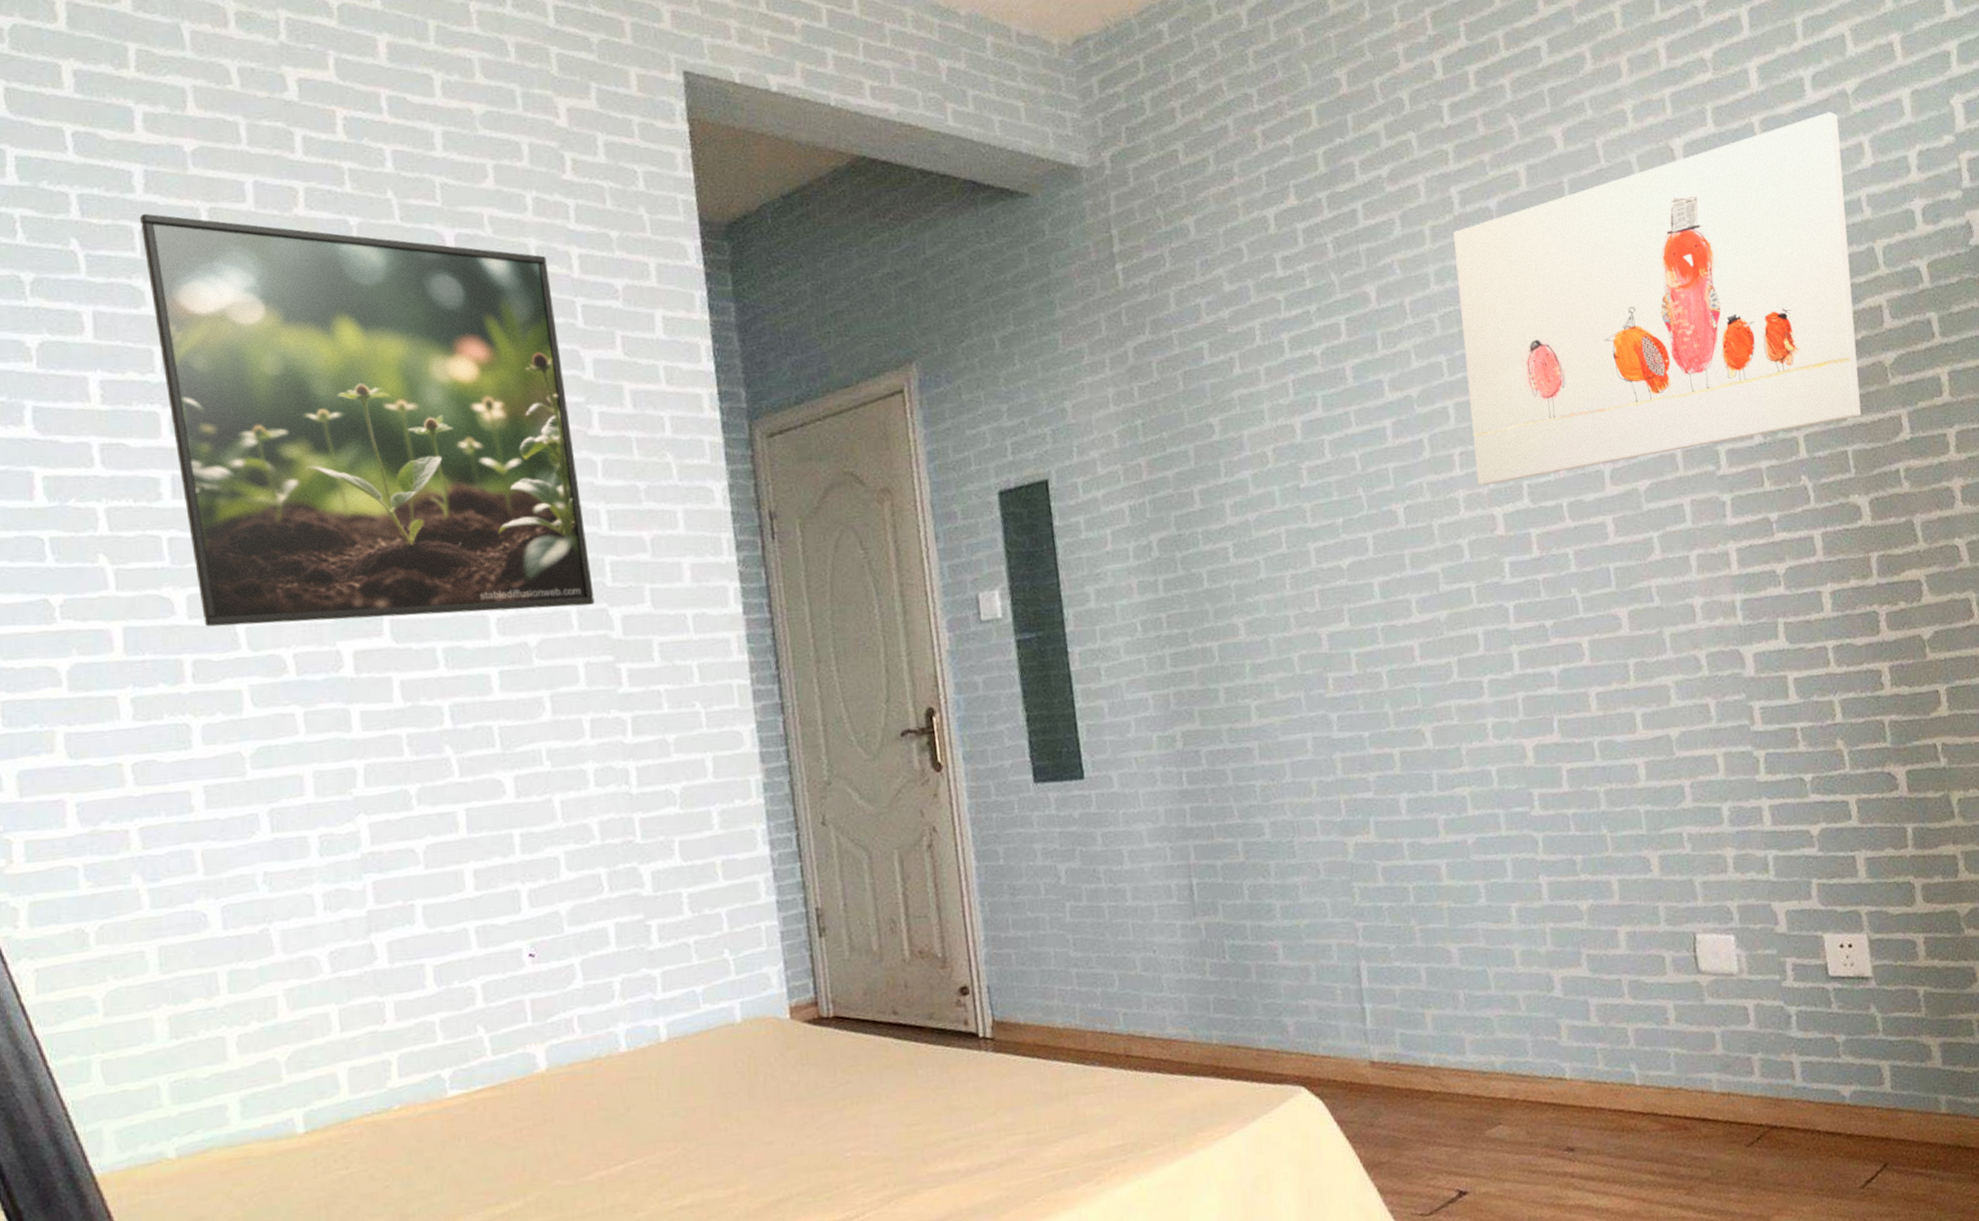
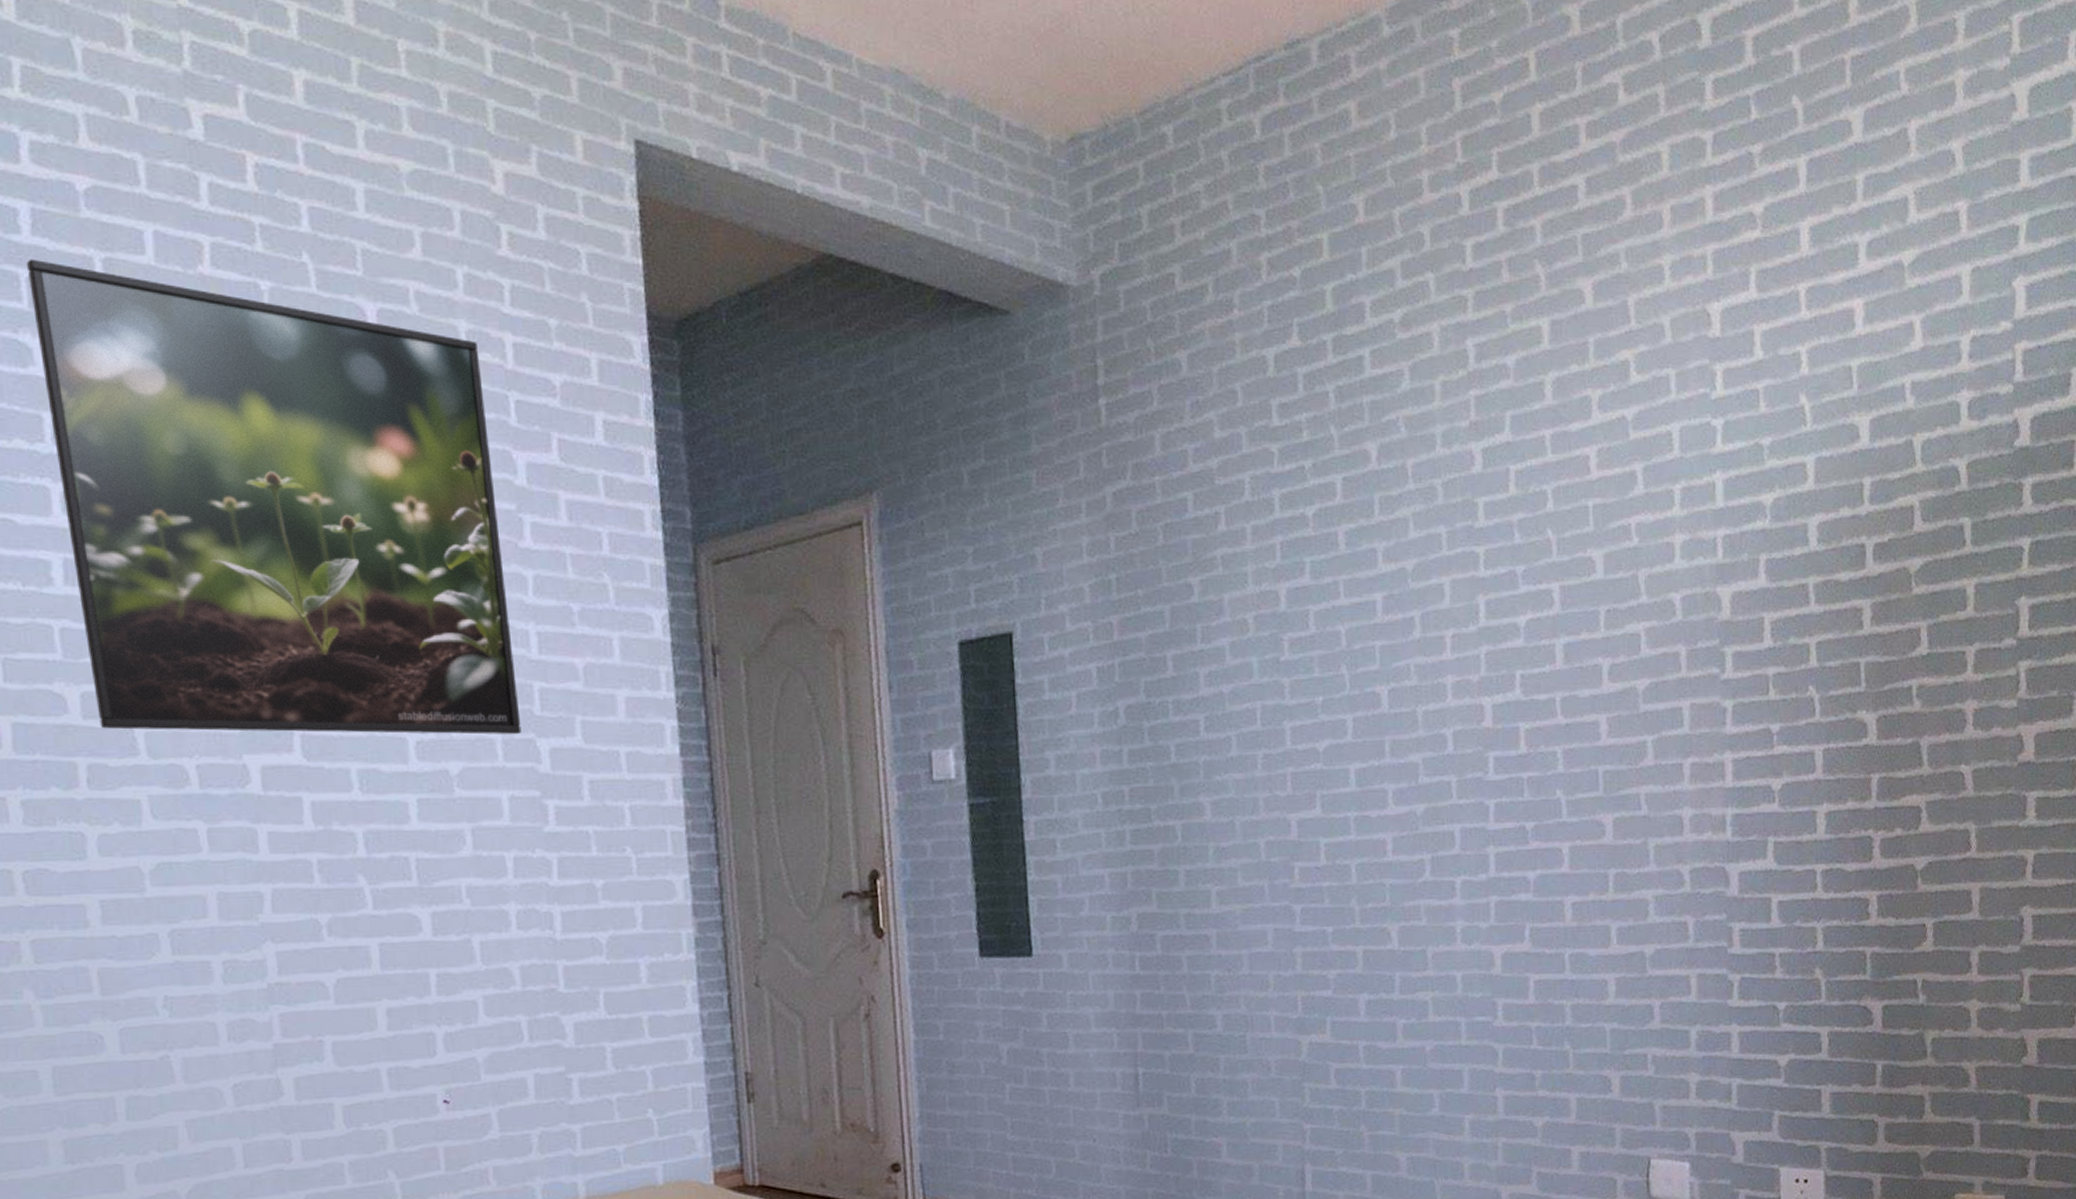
wall art: present [1453,112,1861,486] -> none [1465,285,1890,673]

